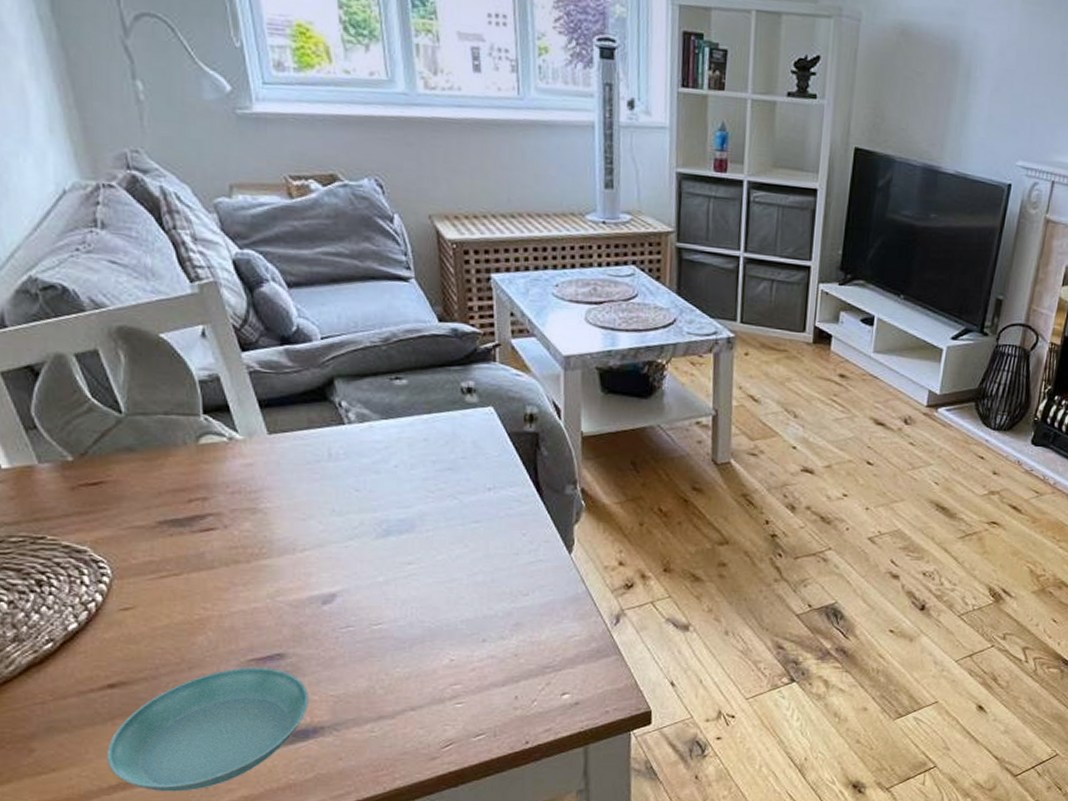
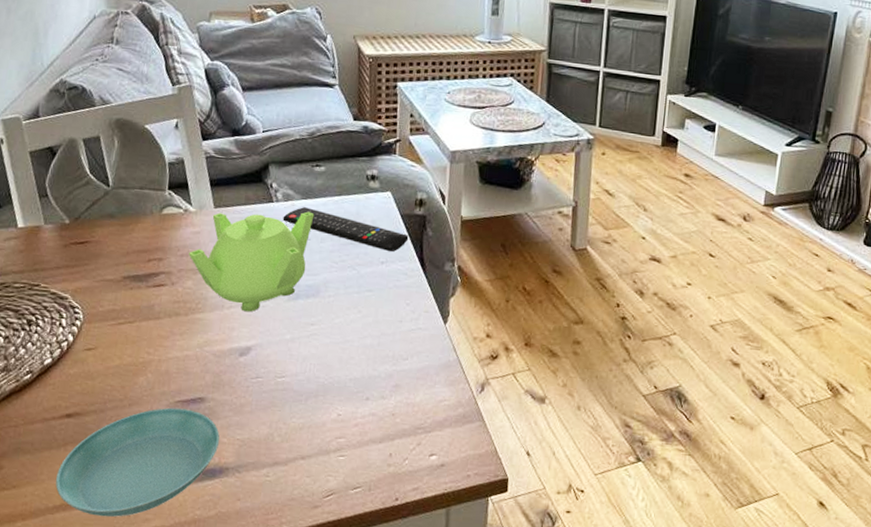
teapot: none [242,433,400,554] -> present [189,211,315,312]
remote control: none [359,429,519,477] -> present [282,207,409,252]

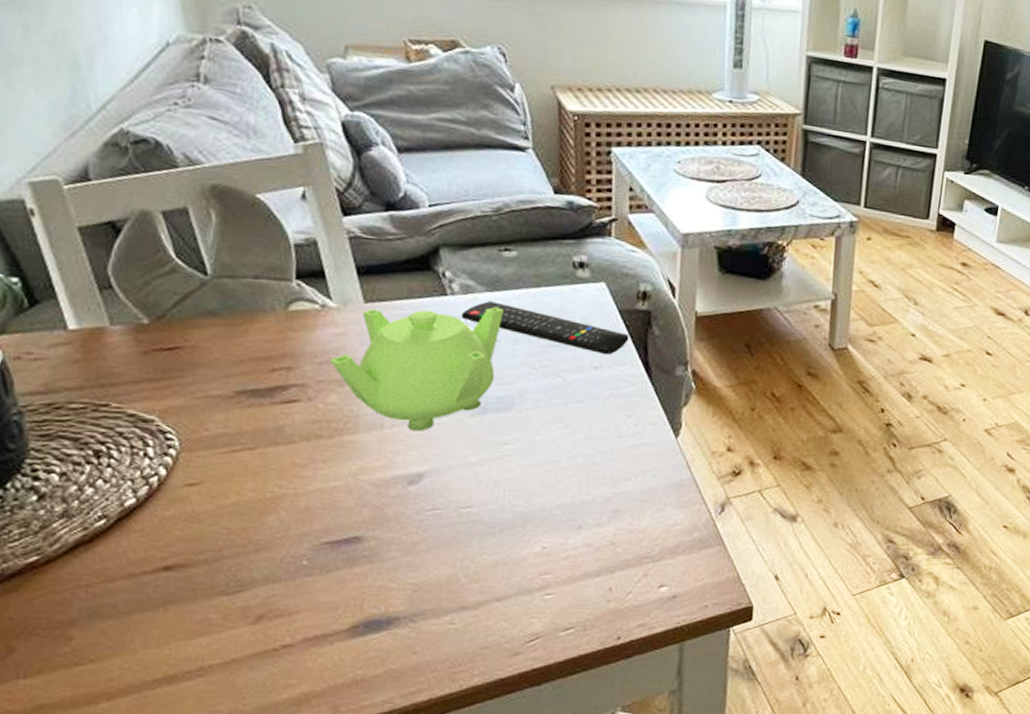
saucer: present [55,407,220,517] -> none [153,551,385,687]

